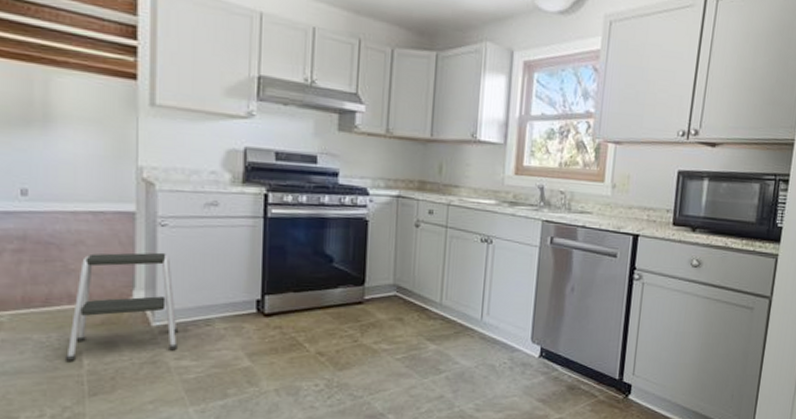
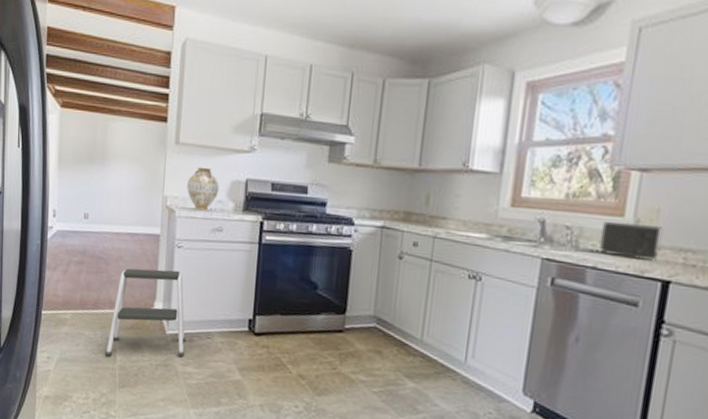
ceramic jug: none [169,133,212,183] -> present [187,167,220,211]
toaster: none [586,186,633,218] -> present [598,220,664,261]

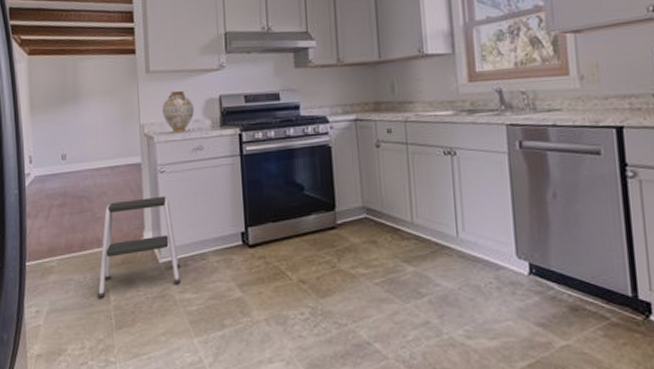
toaster: present [598,220,664,261] -> none [552,79,608,112]

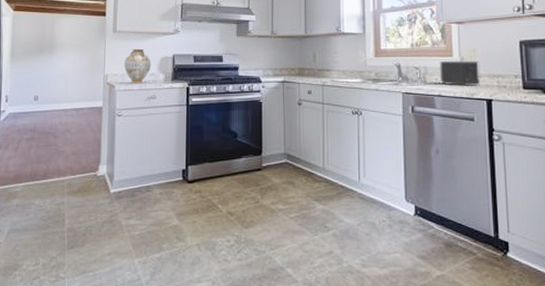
step stool: present [97,196,181,298] -> none [53,135,128,221]
toaster: none [552,79,608,112] -> present [439,60,481,86]

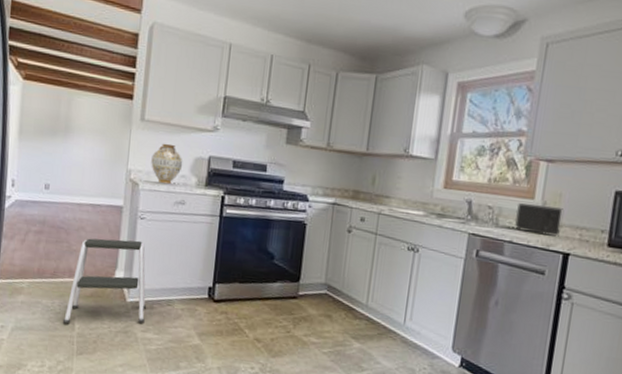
step stool: none [53,135,128,221] -> present [62,238,146,324]

